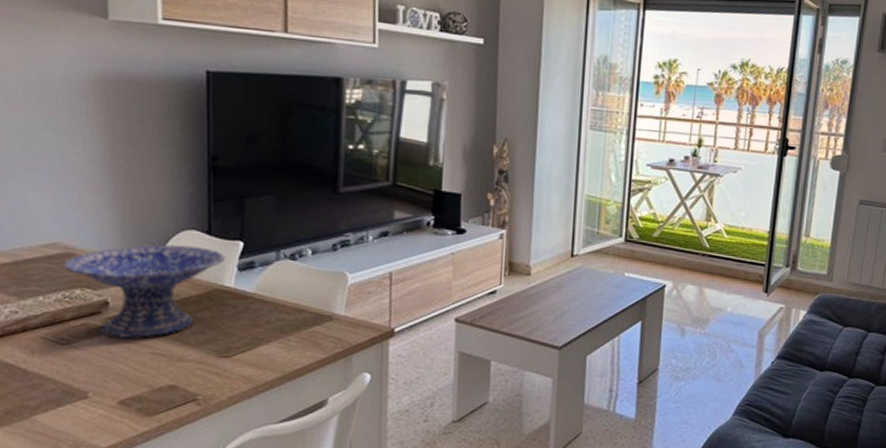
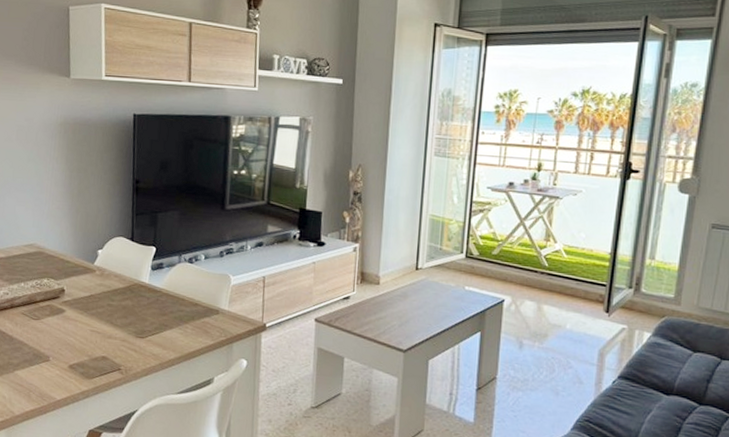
decorative bowl: present [63,244,225,338] -> none [37,247,143,319]

